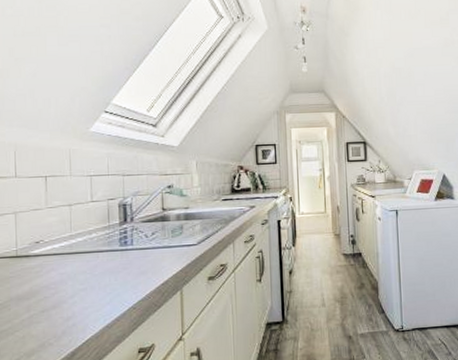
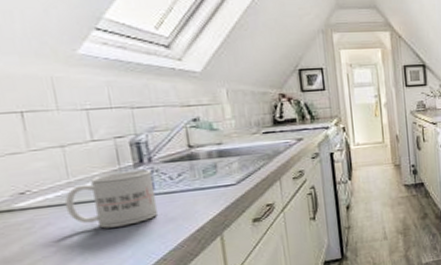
mug: none [66,227,134,276] -> present [64,169,159,229]

